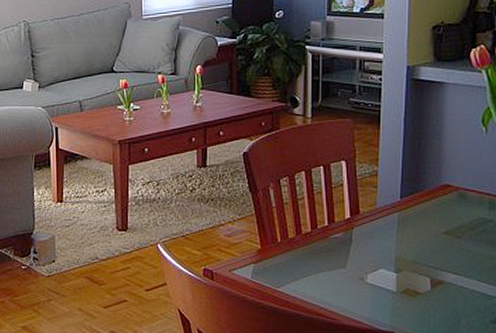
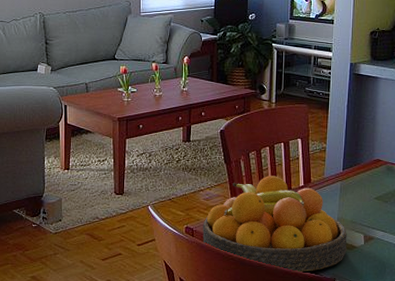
fruit bowl: none [224,206,408,324] -> present [203,176,347,273]

